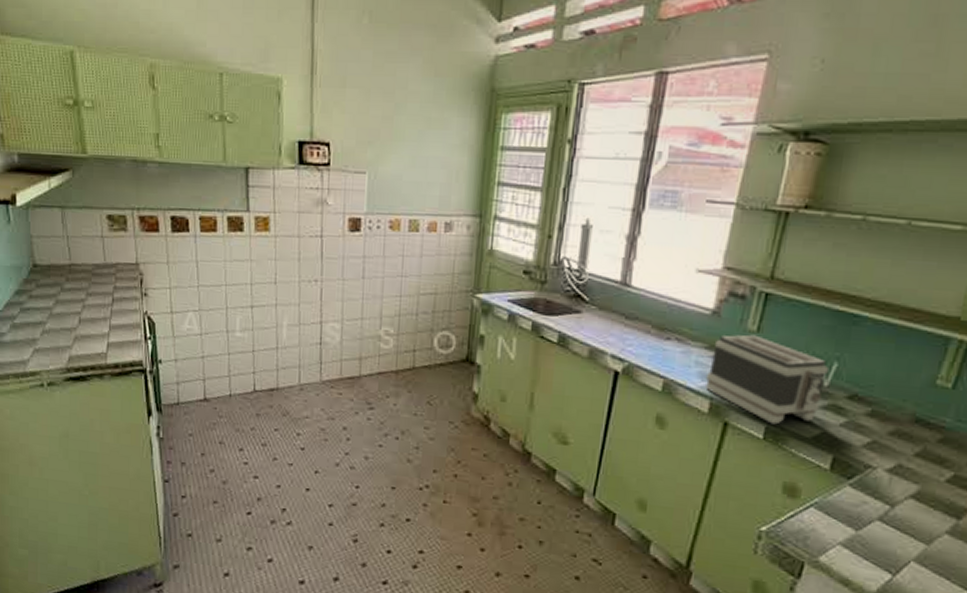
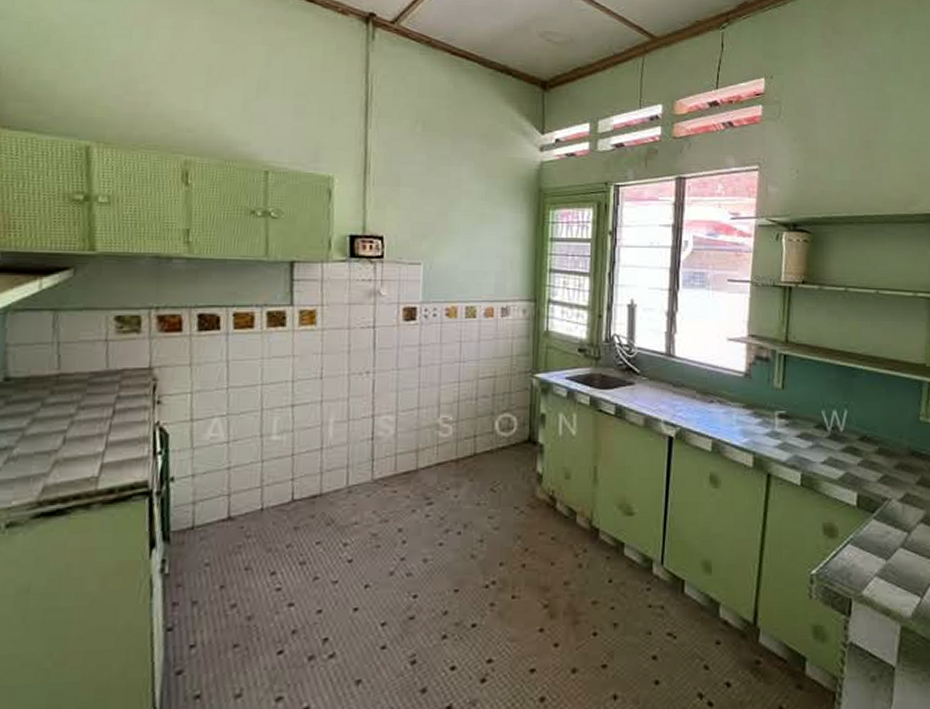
toaster: present [705,334,828,425] -> none [747,392,841,471]

